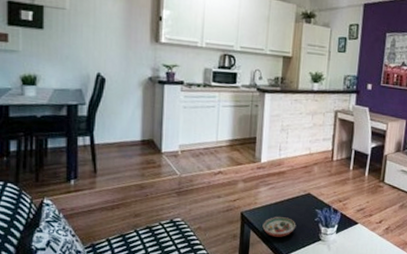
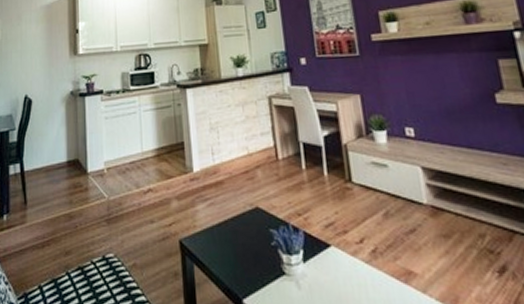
decorative bowl: present [262,217,297,237] -> none [207,243,249,272]

